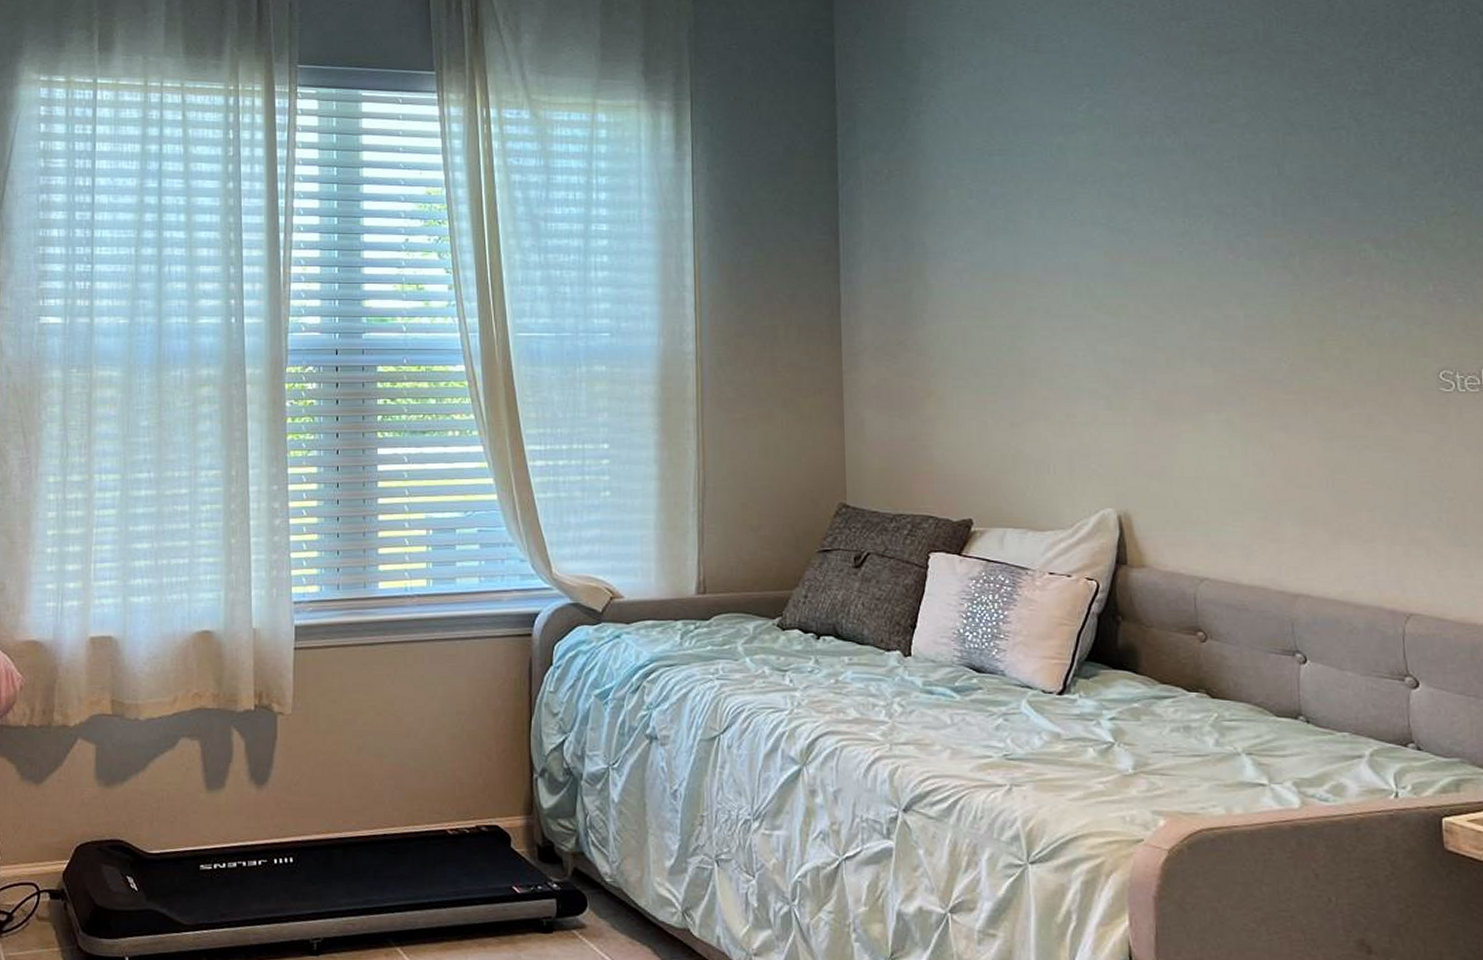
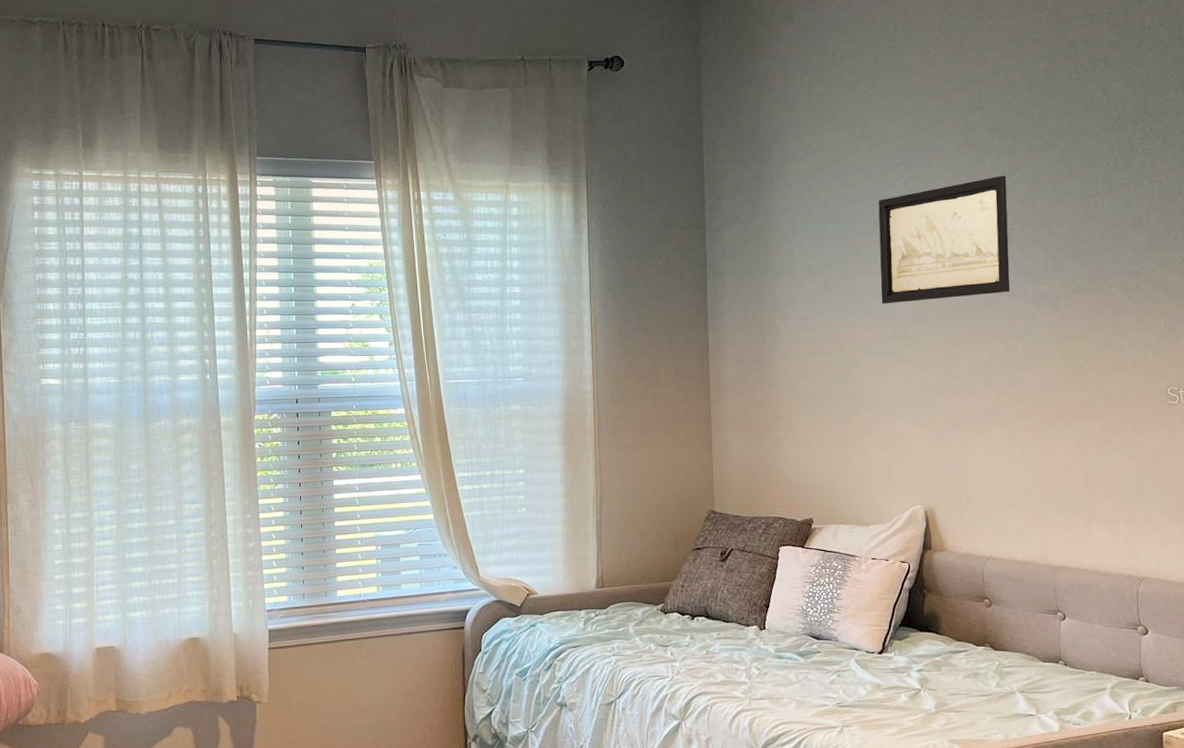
wall art: none [1056,101,1228,256] -> present [878,175,1011,304]

